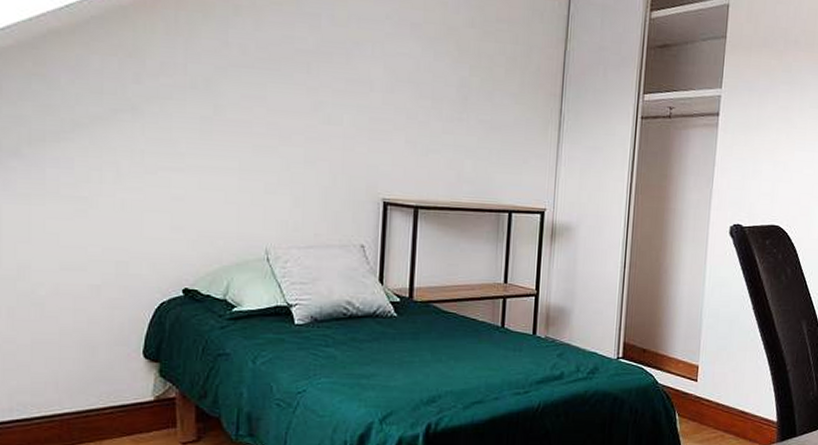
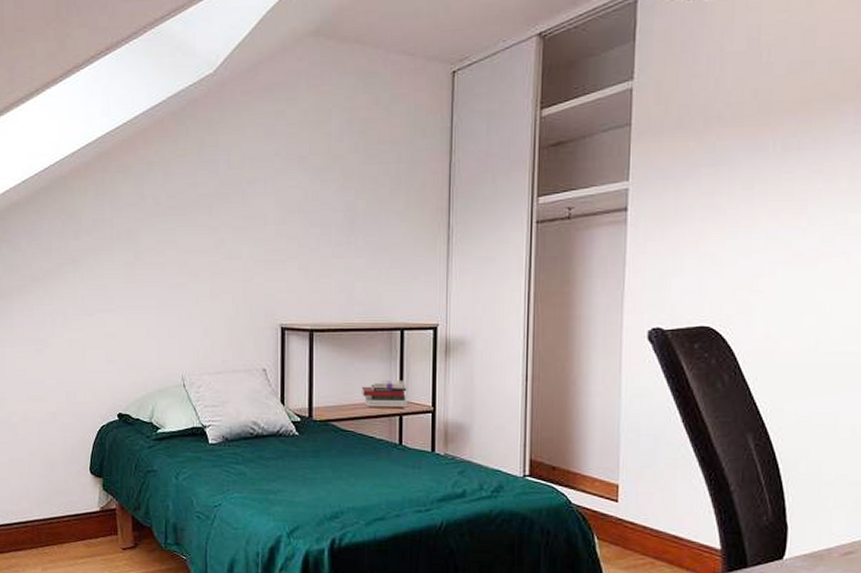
books: none [466,261,512,292] -> present [361,379,407,409]

